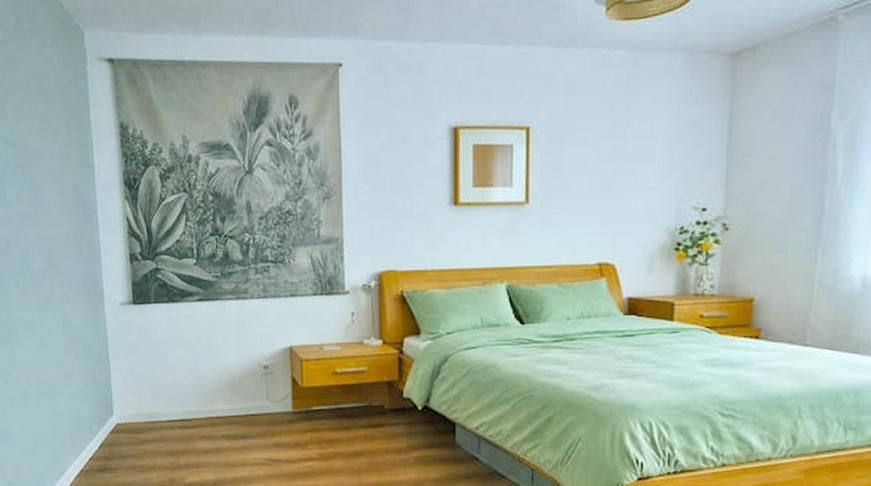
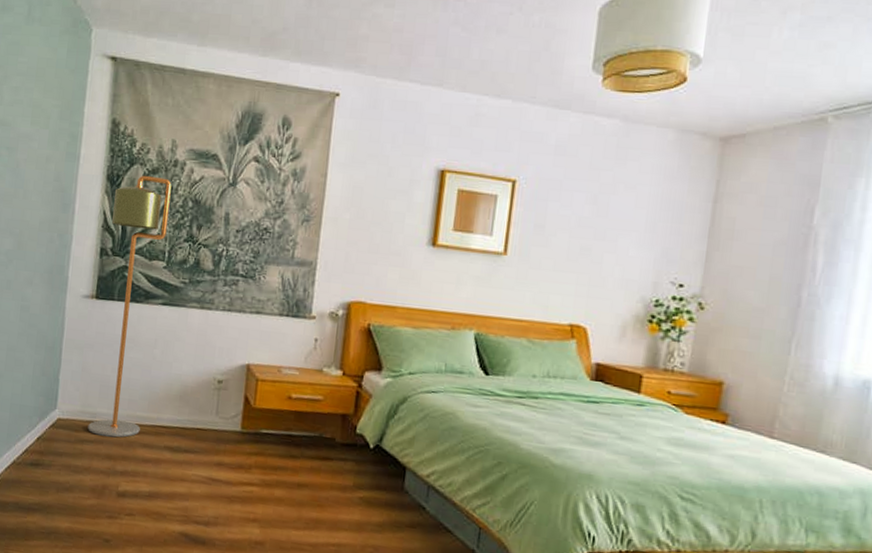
floor lamp: none [135,175,196,434] -> present [87,175,172,438]

